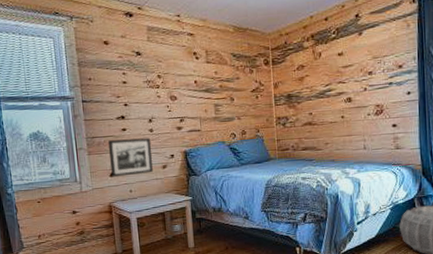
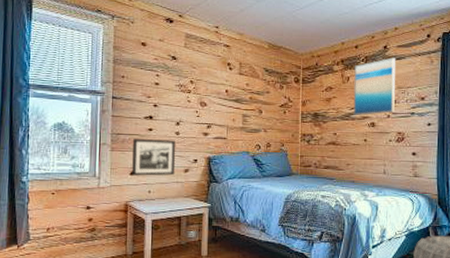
wall art: none [325,26,371,92] -> present [353,57,396,115]

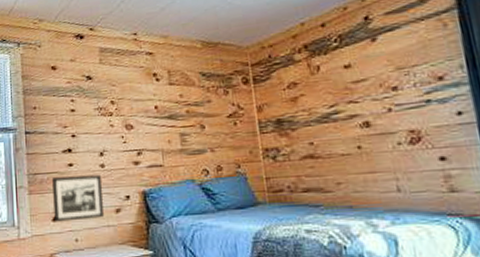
wall art: present [353,57,396,115] -> none [324,29,398,115]

